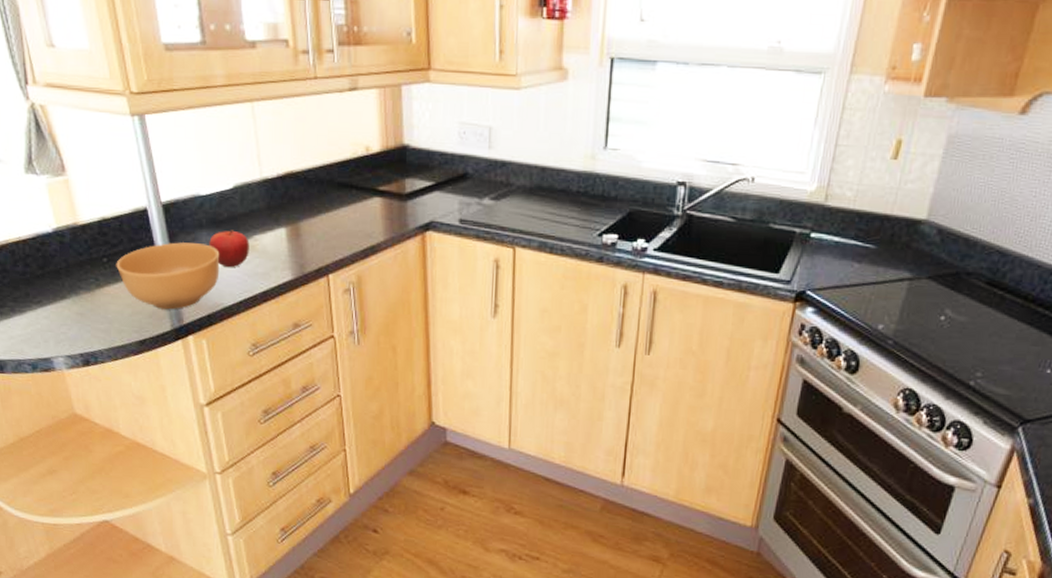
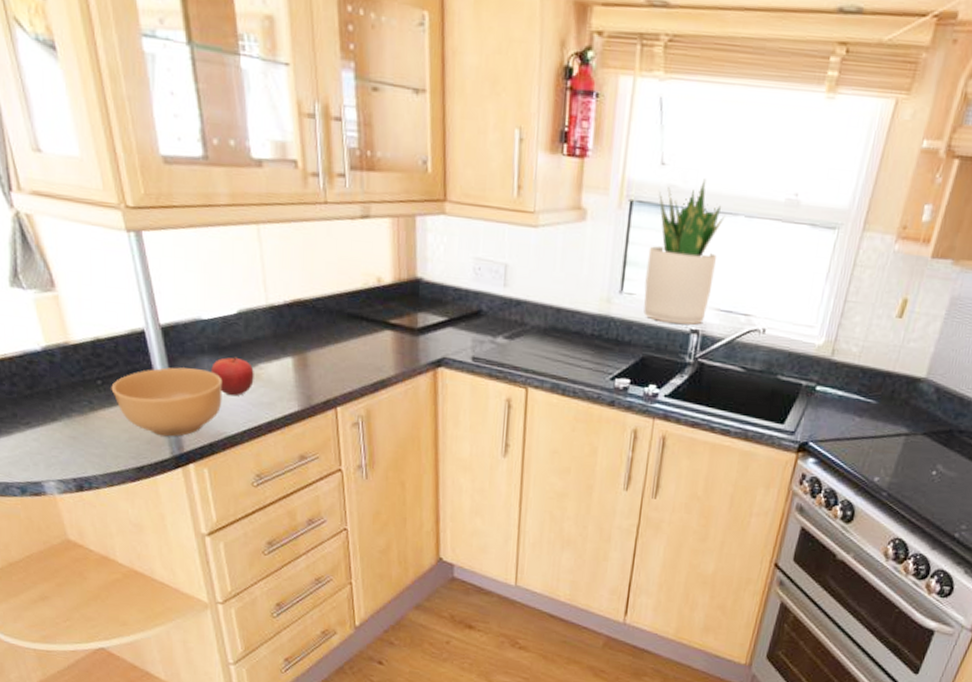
planter: none [628,32,708,178] -> present [643,179,726,325]

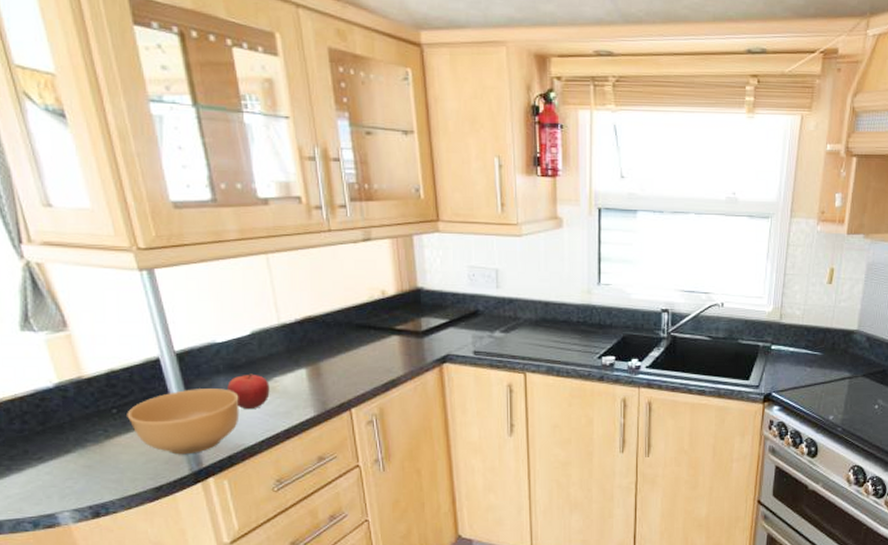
planter: present [643,179,726,325] -> none [618,187,679,306]

